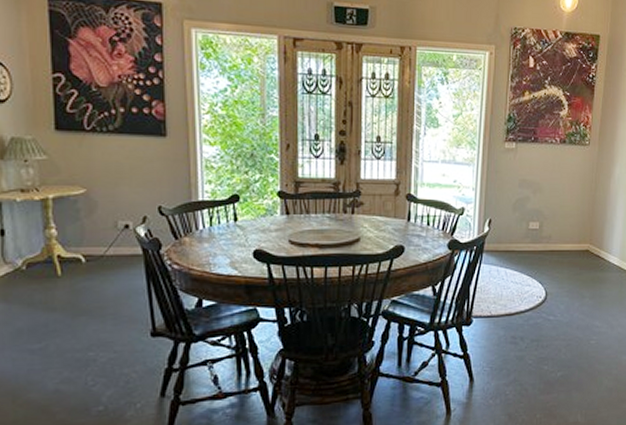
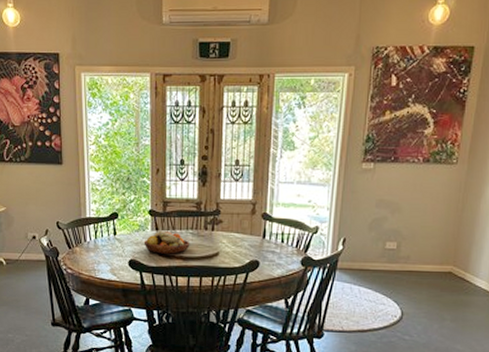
fruit bowl: none [271,216,327,242] -> present [143,231,190,254]

